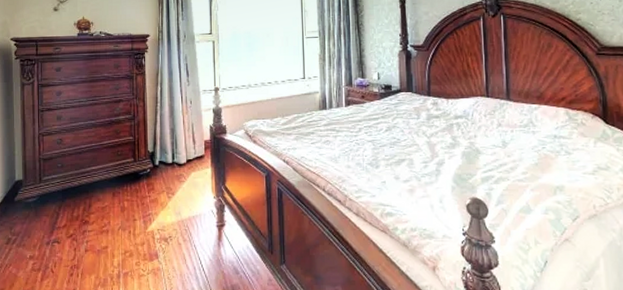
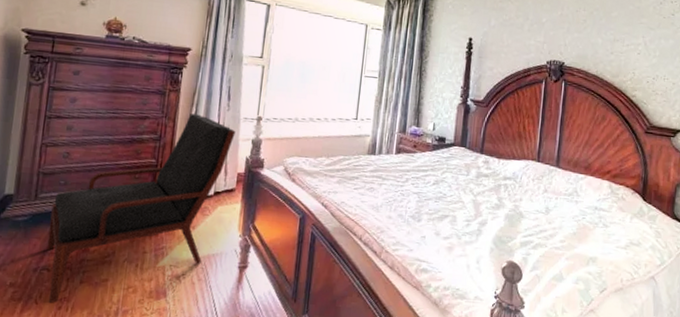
armchair: none [54,92,198,271] -> present [46,113,236,303]

